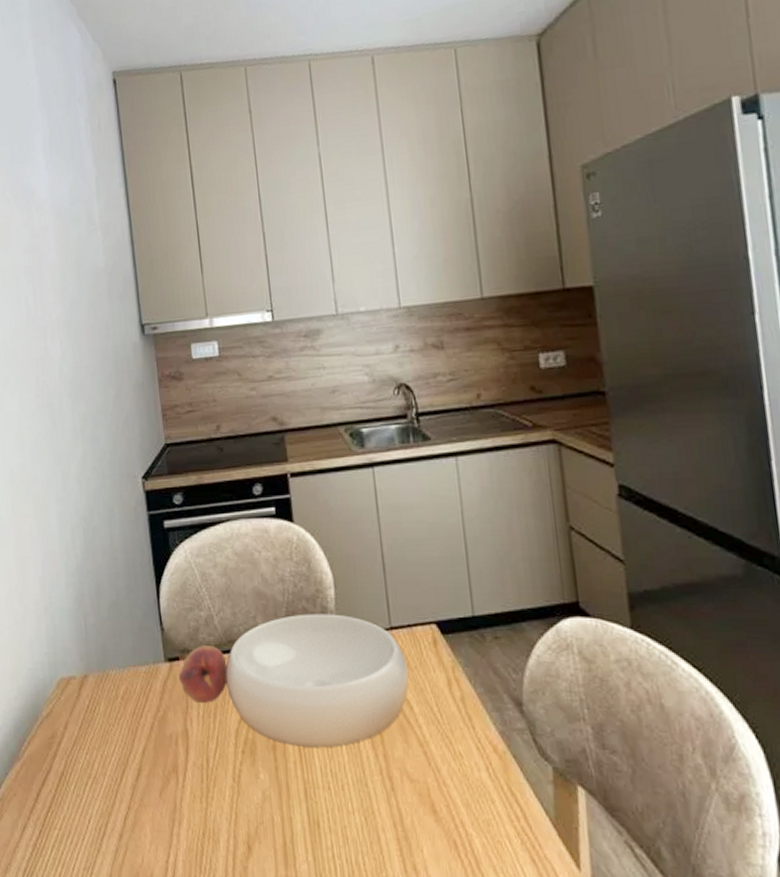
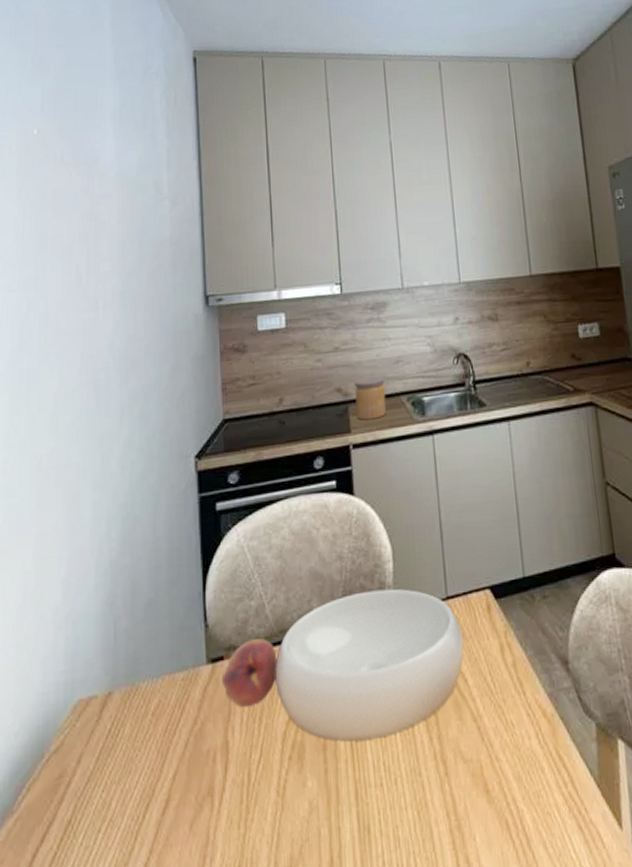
jar: none [290,406,324,450] -> present [354,377,387,421]

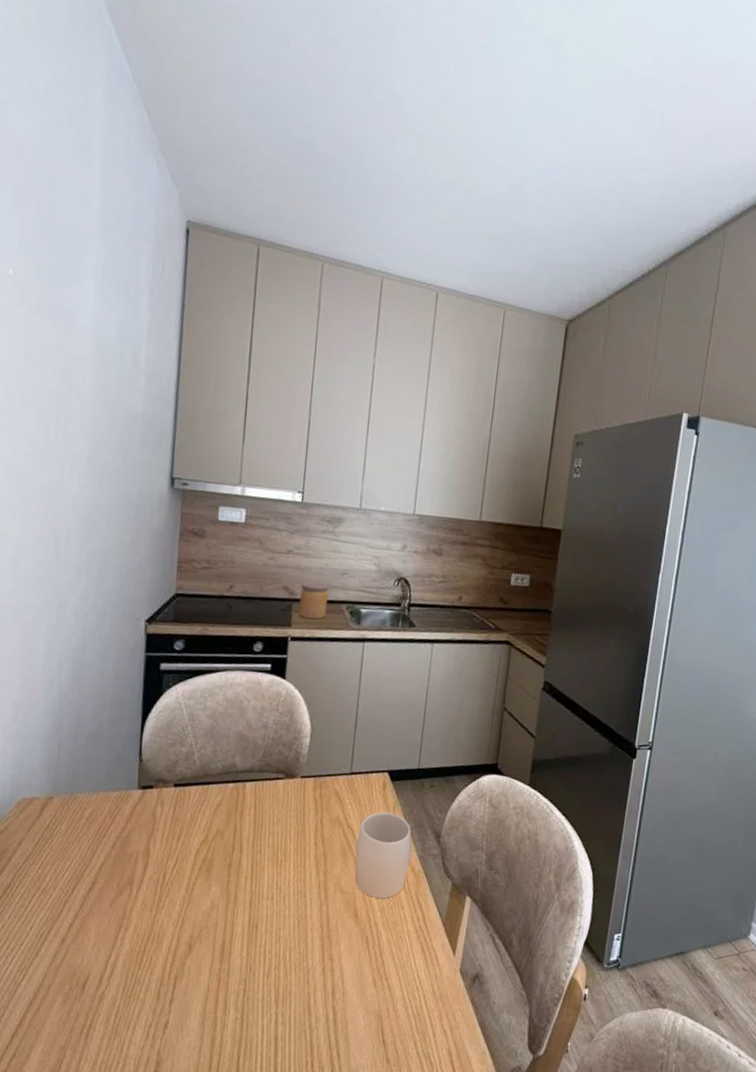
fruit: present [221,638,277,708] -> none [149,777,200,827]
bowl: present [274,588,465,742] -> none [195,756,359,866]
mug: none [469,641,540,762] -> present [354,812,412,898]

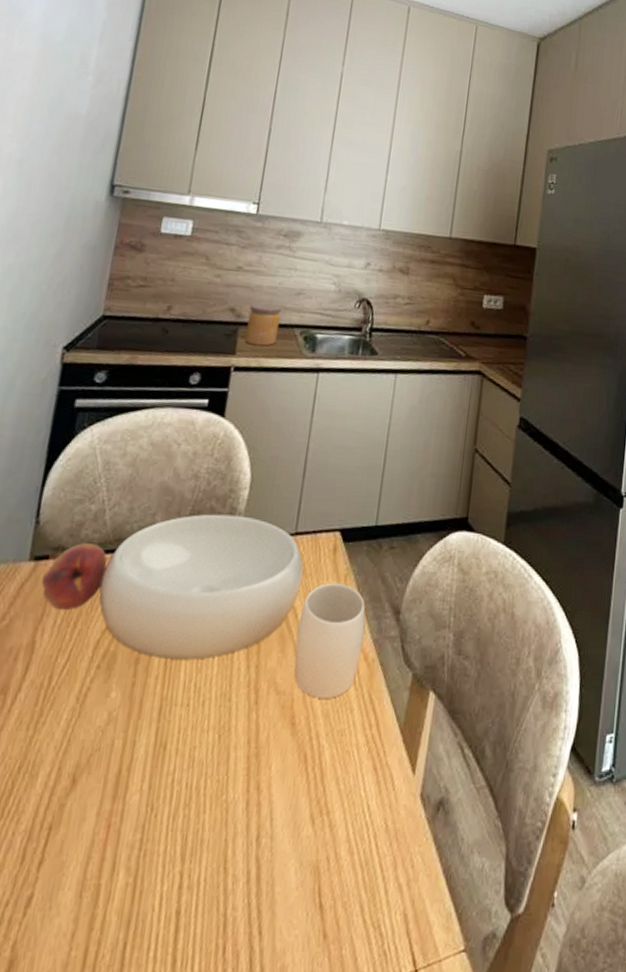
fruit: none [149,777,200,827] -> present [41,543,108,611]
bowl: none [195,756,359,866] -> present [98,514,304,660]

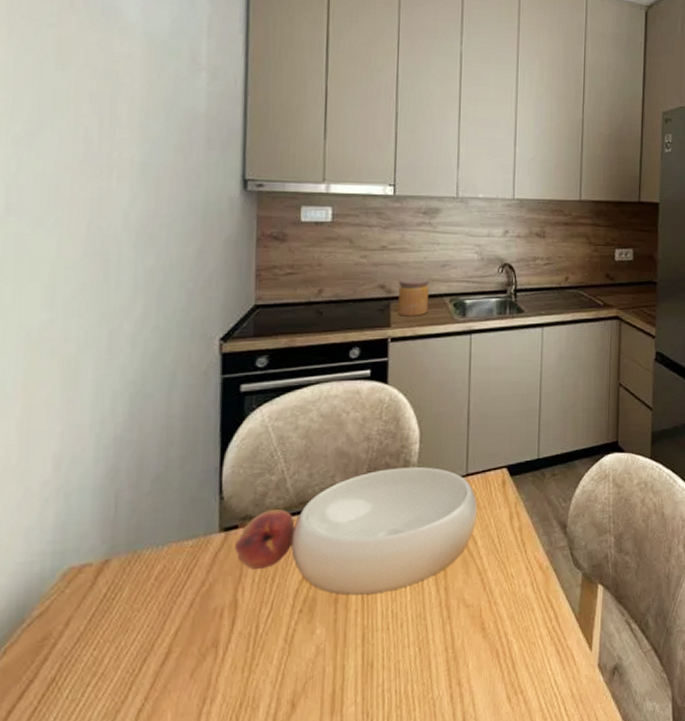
mug: present [294,582,366,699] -> none [477,510,538,606]

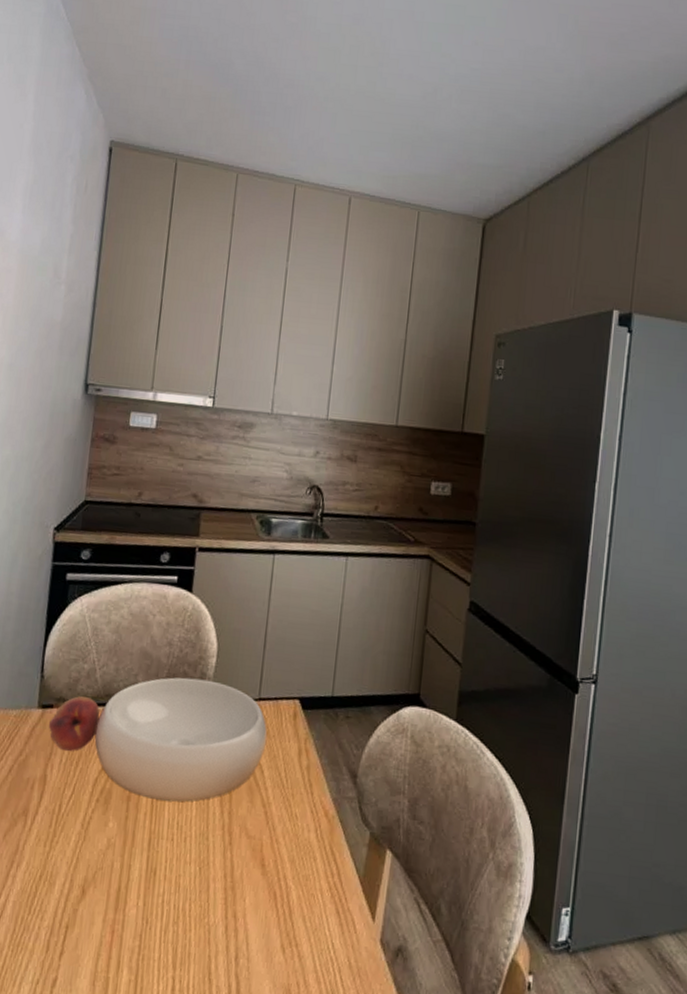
jar: present [398,278,430,317] -> none [207,489,239,530]

